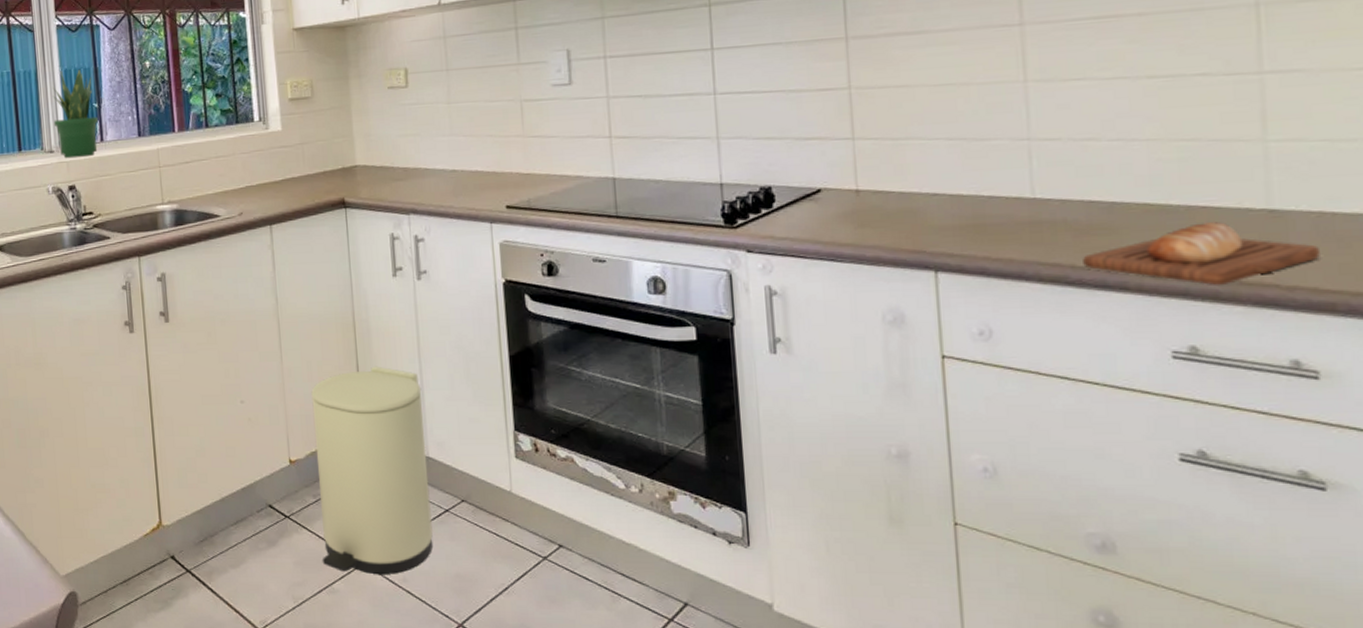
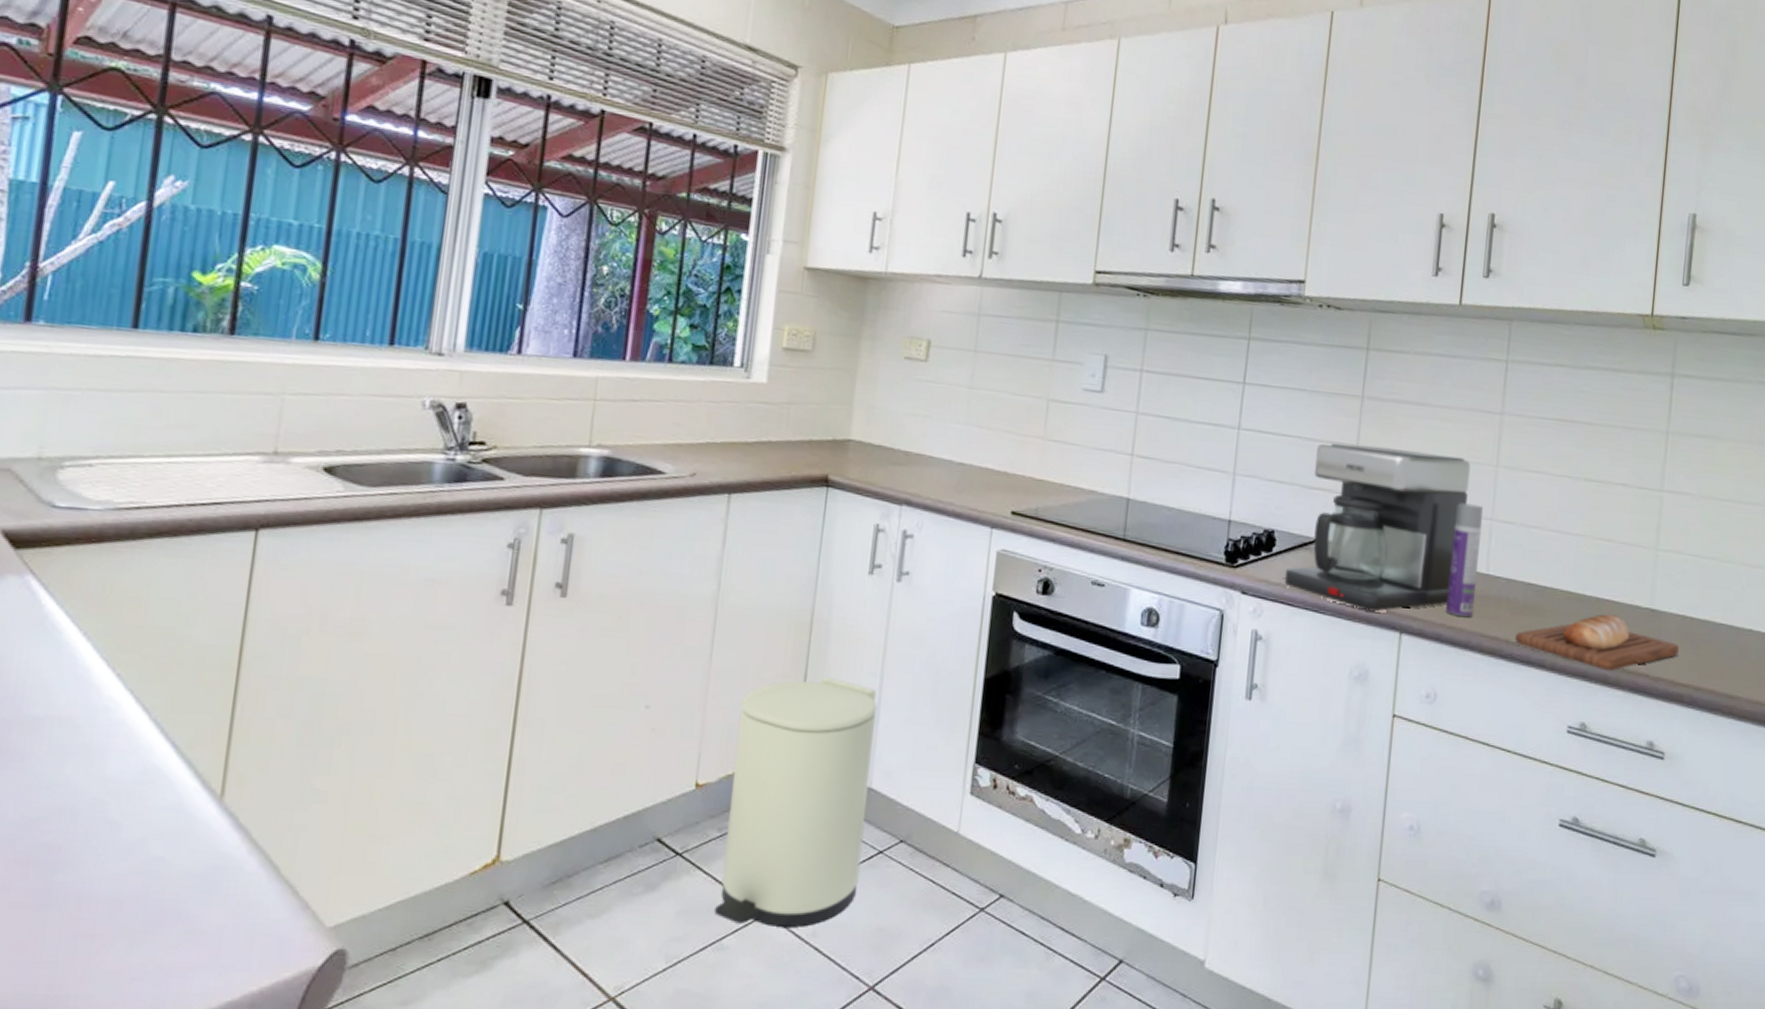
planter: present [52,70,98,159] -> none [451,254,522,371]
coffee maker: none [790,80,994,254] -> present [1284,443,1471,612]
aerosol can: none [981,126,1023,247] -> present [1446,503,1483,618]

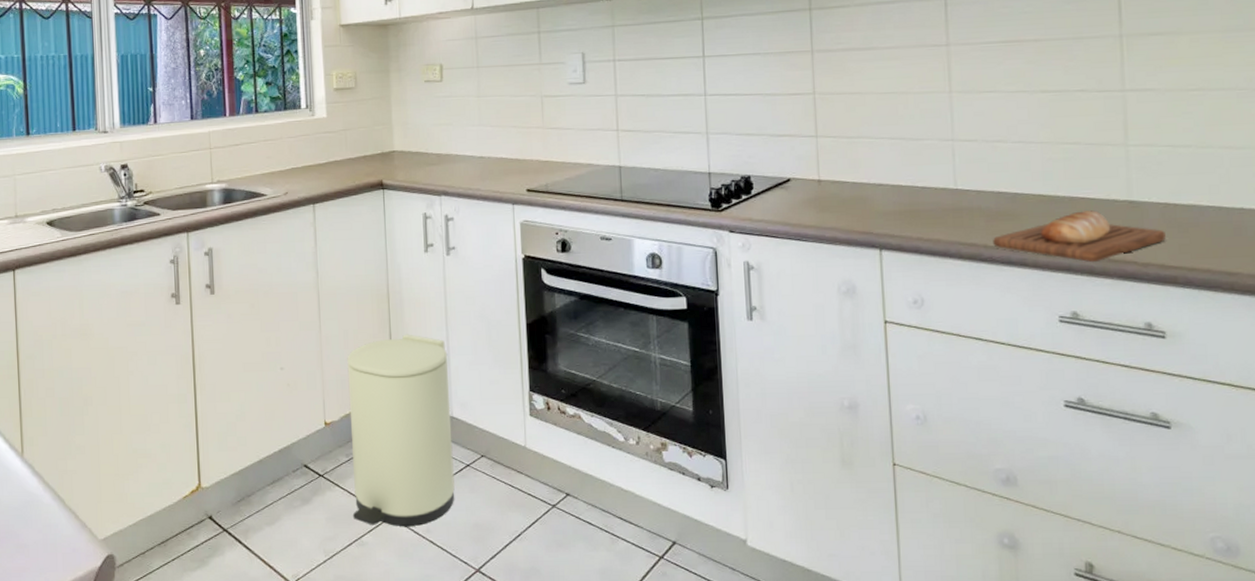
coffee maker: present [1284,443,1471,612] -> none [765,89,926,234]
aerosol can: present [1446,503,1483,618] -> none [916,129,948,230]

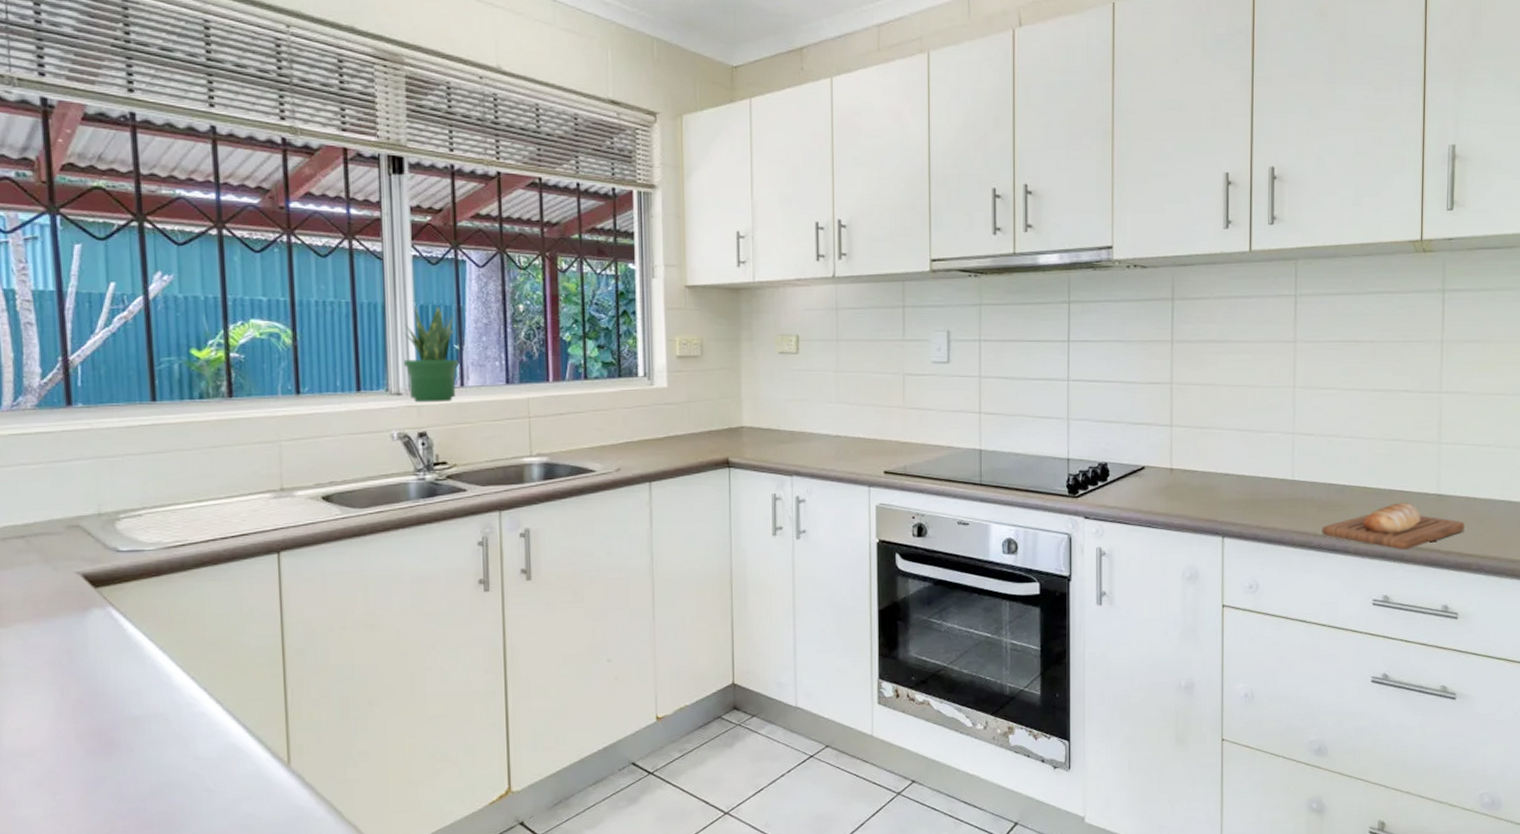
planter: none [108,56,152,139] -> present [403,307,458,403]
pedal bin: present [347,334,455,526] -> none [683,622,797,823]

